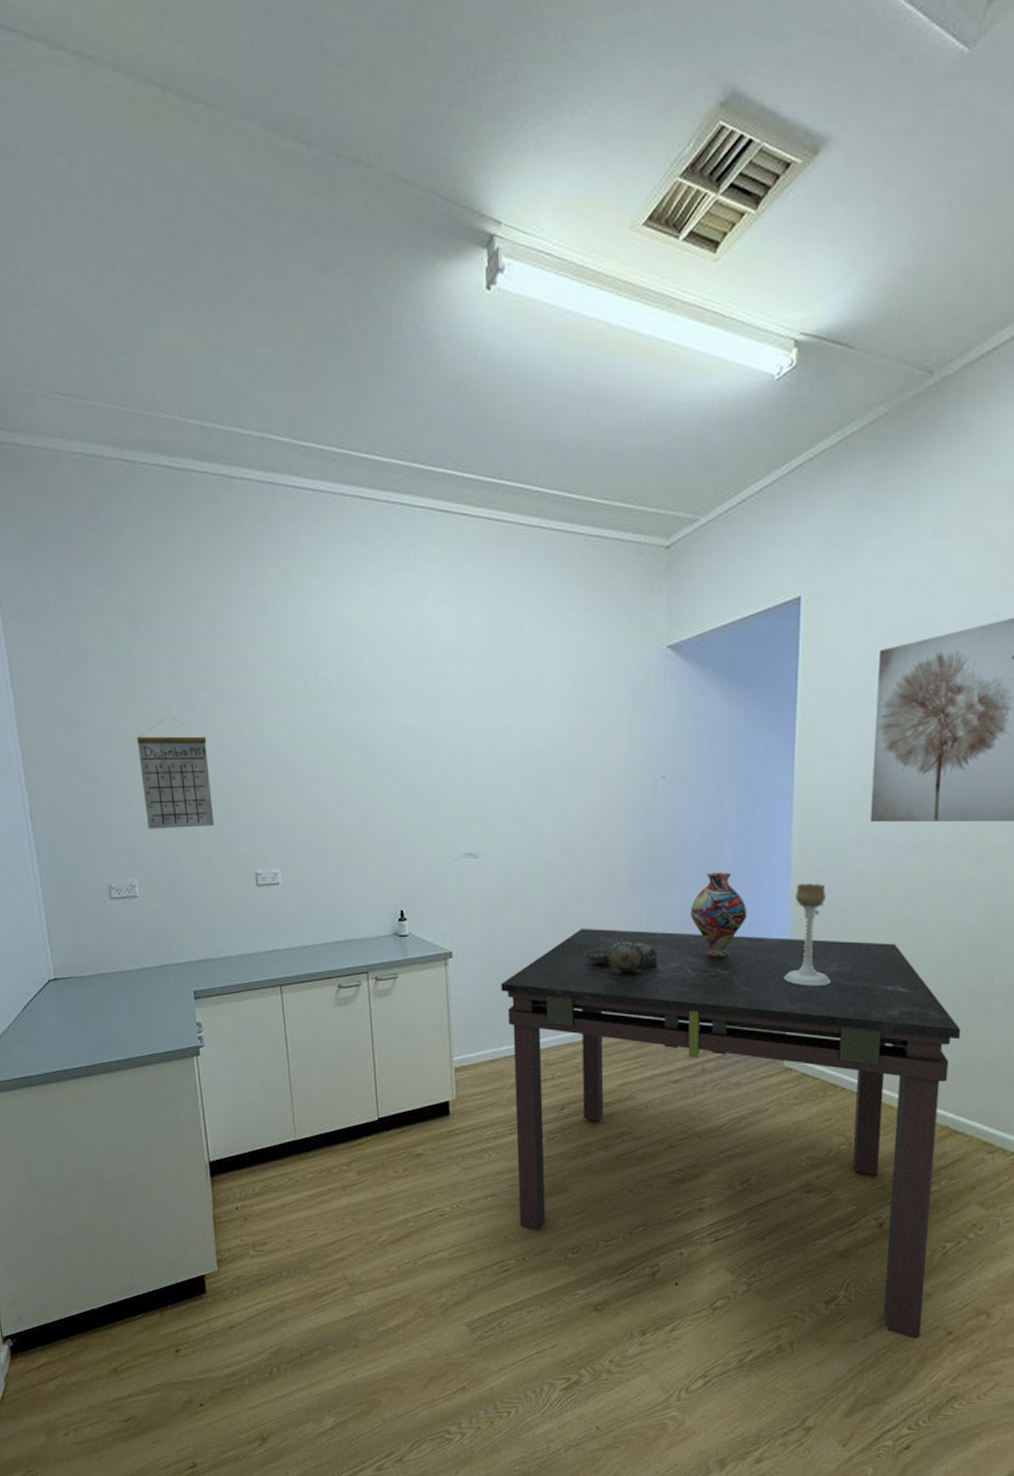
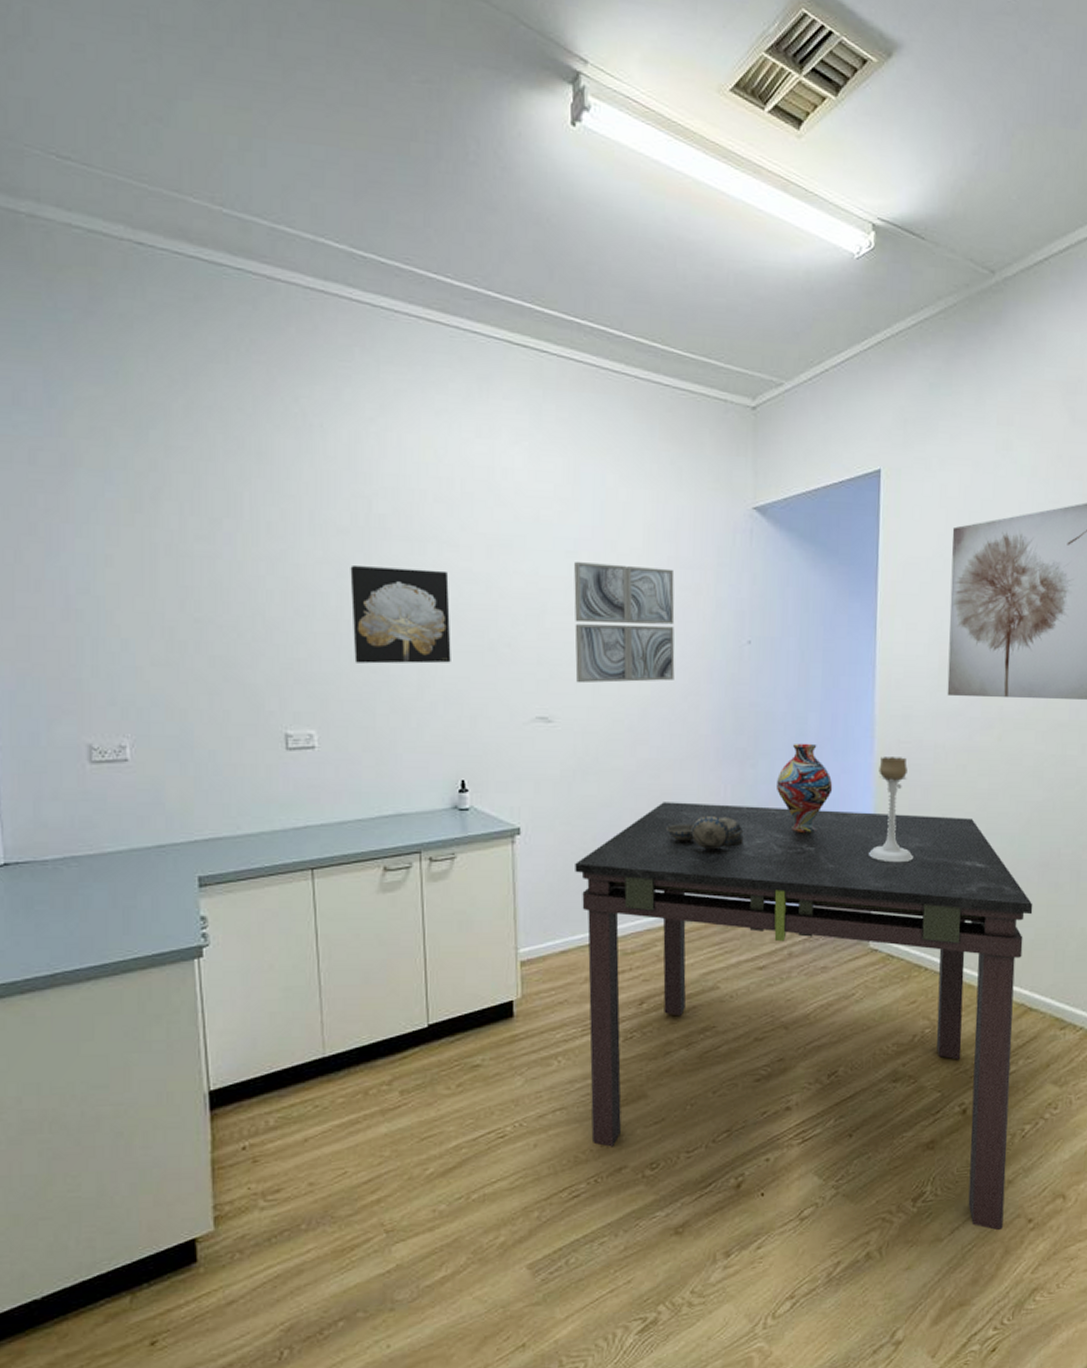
calendar: present [136,717,215,829] -> none [137,546,235,679]
wall art: none [302,725,389,811] -> present [350,566,451,664]
wall art: none [496,710,591,822] -> present [574,562,675,684]

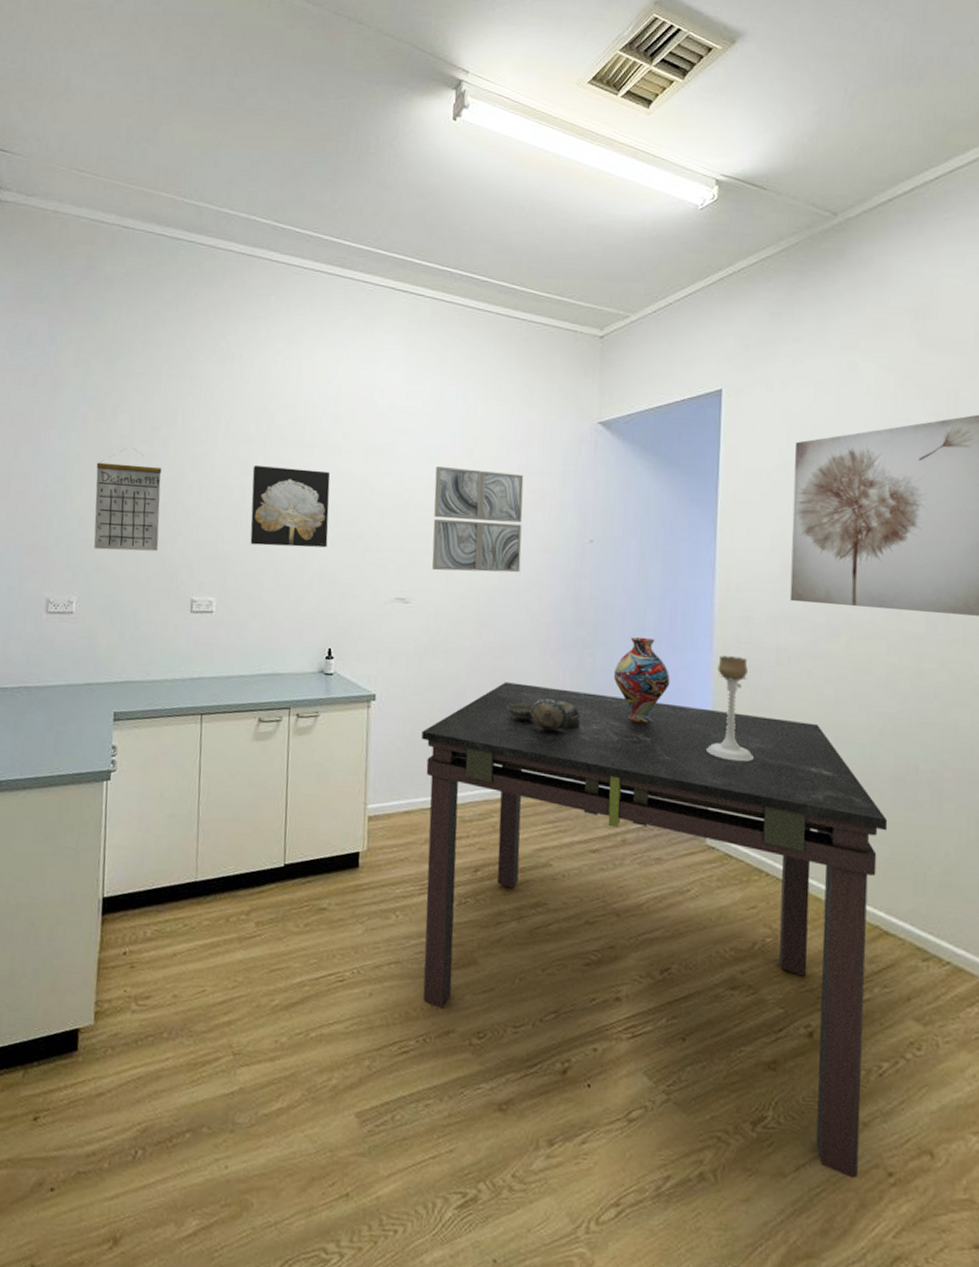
calendar: none [137,546,235,679] -> present [94,447,162,552]

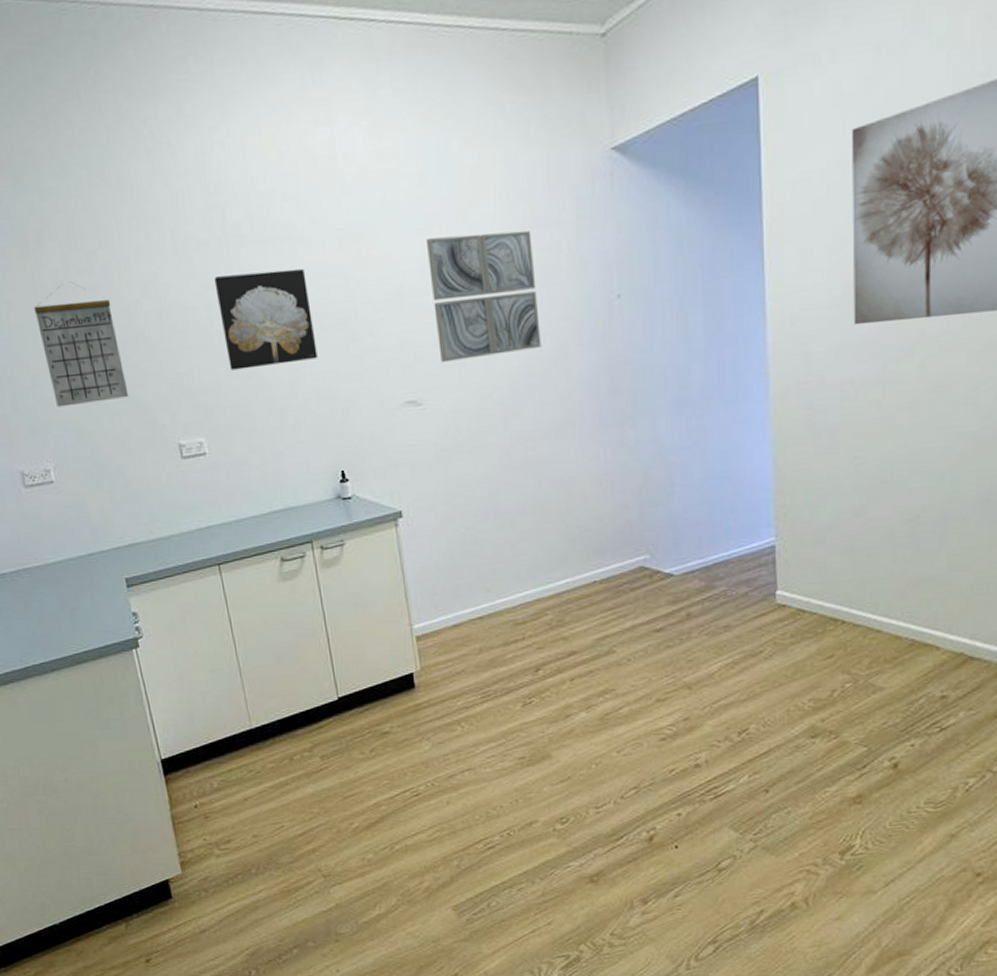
dining table: present [421,682,888,1179] -> none [458,457,971,884]
decorative bowl: present [507,698,581,731] -> none [547,481,629,517]
vase: present [614,636,671,723] -> none [661,395,724,491]
candle holder: present [707,655,753,762] -> none [770,399,822,514]

